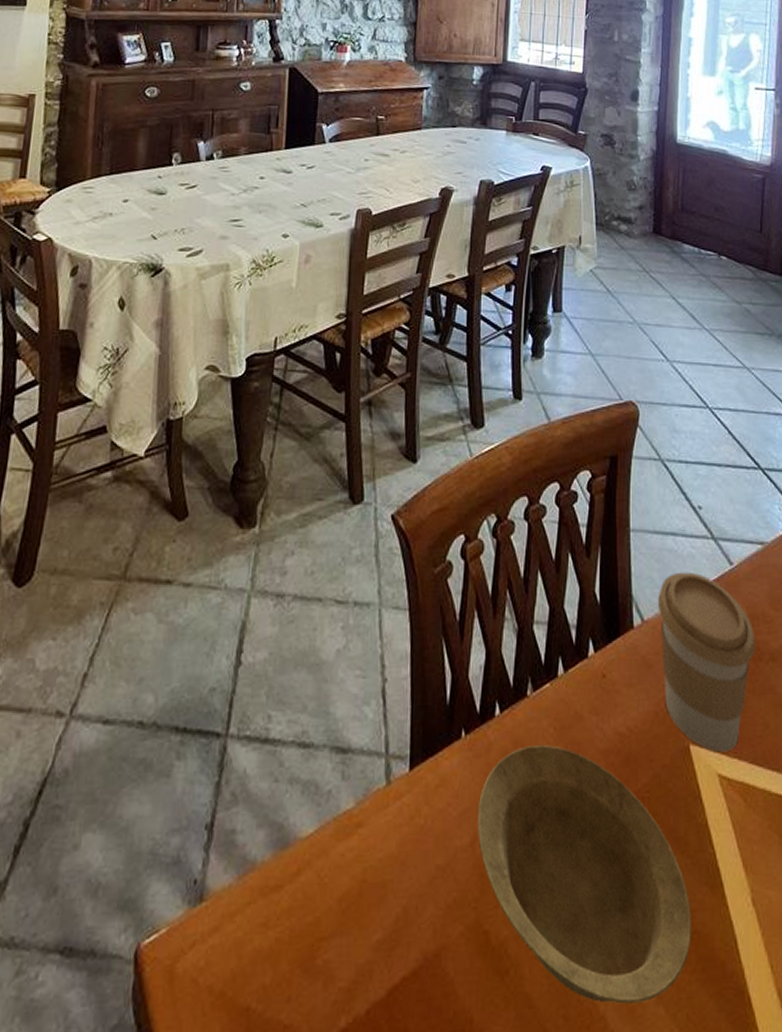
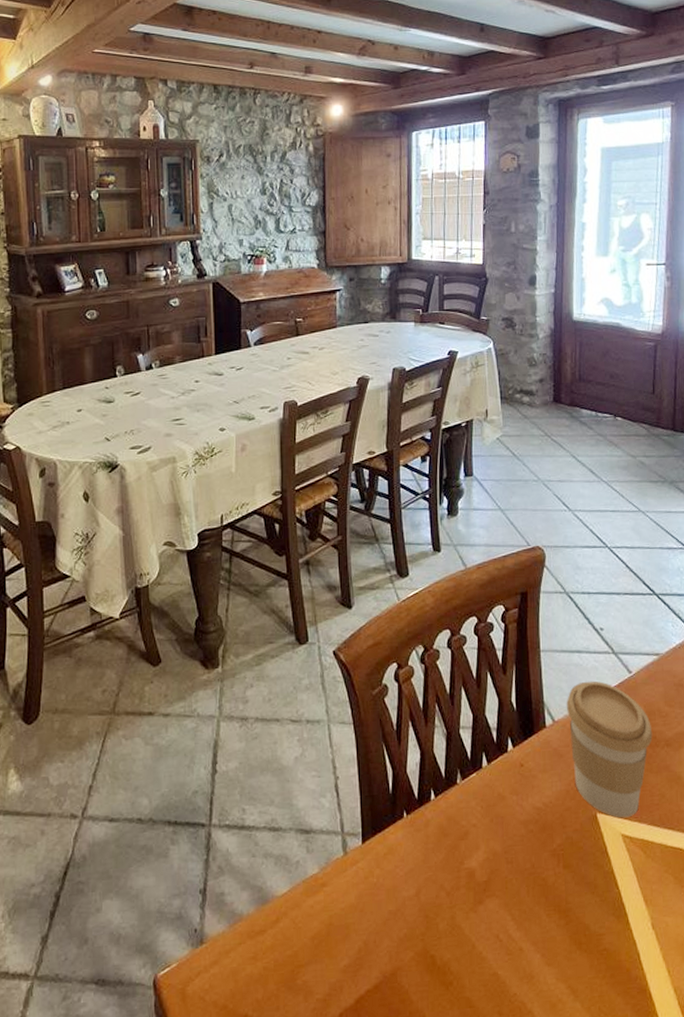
bowl: present [477,745,691,1004] -> none [420,819,602,1002]

